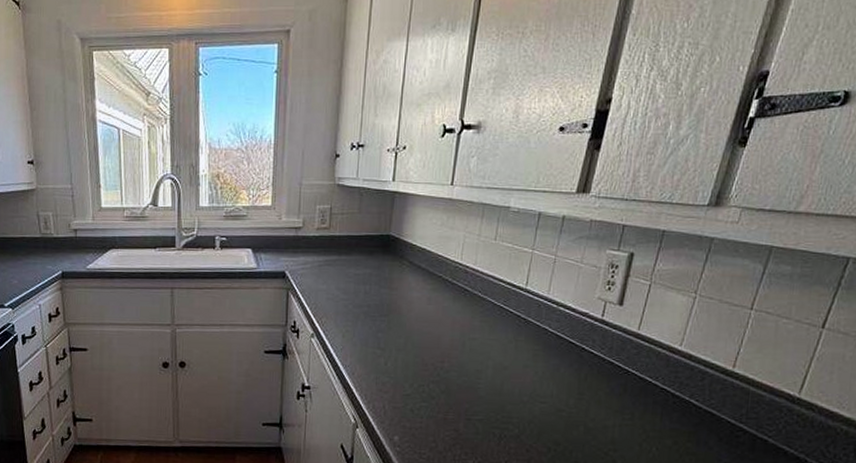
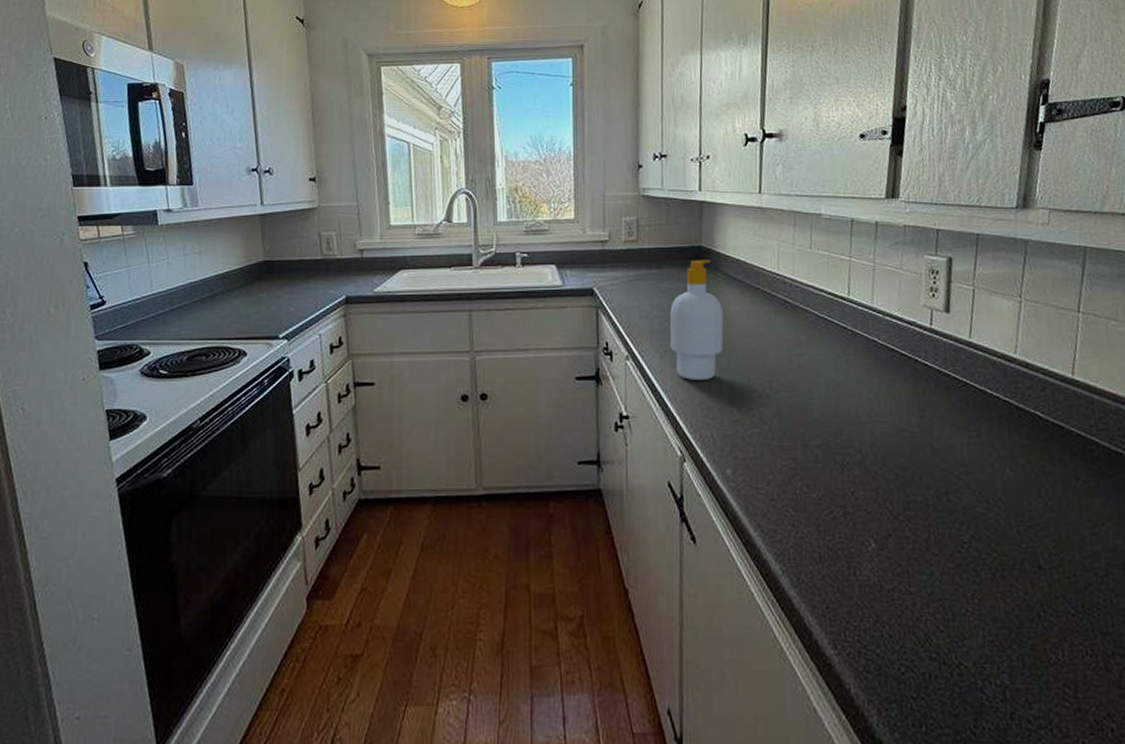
soap bottle: none [352,248,405,359] -> present [670,260,724,381]

